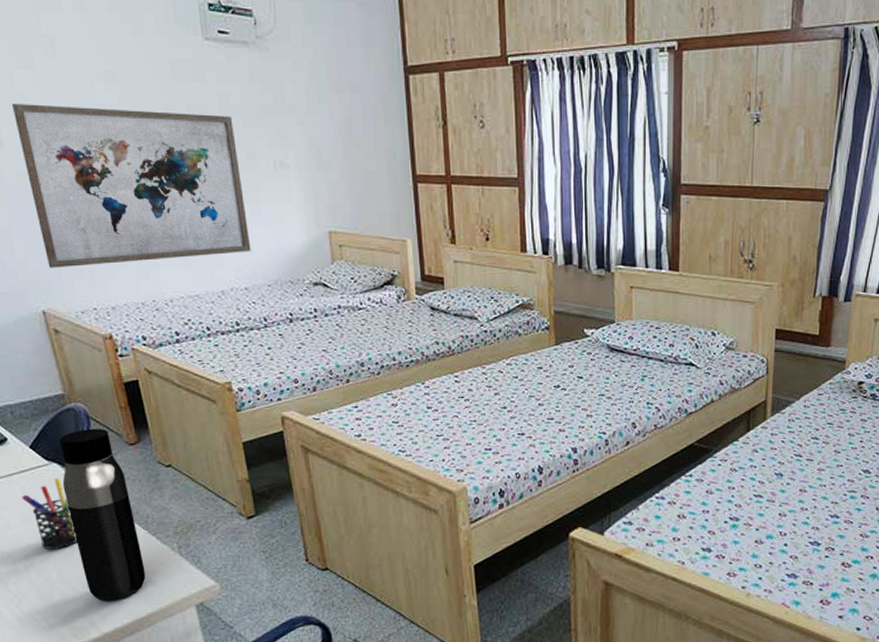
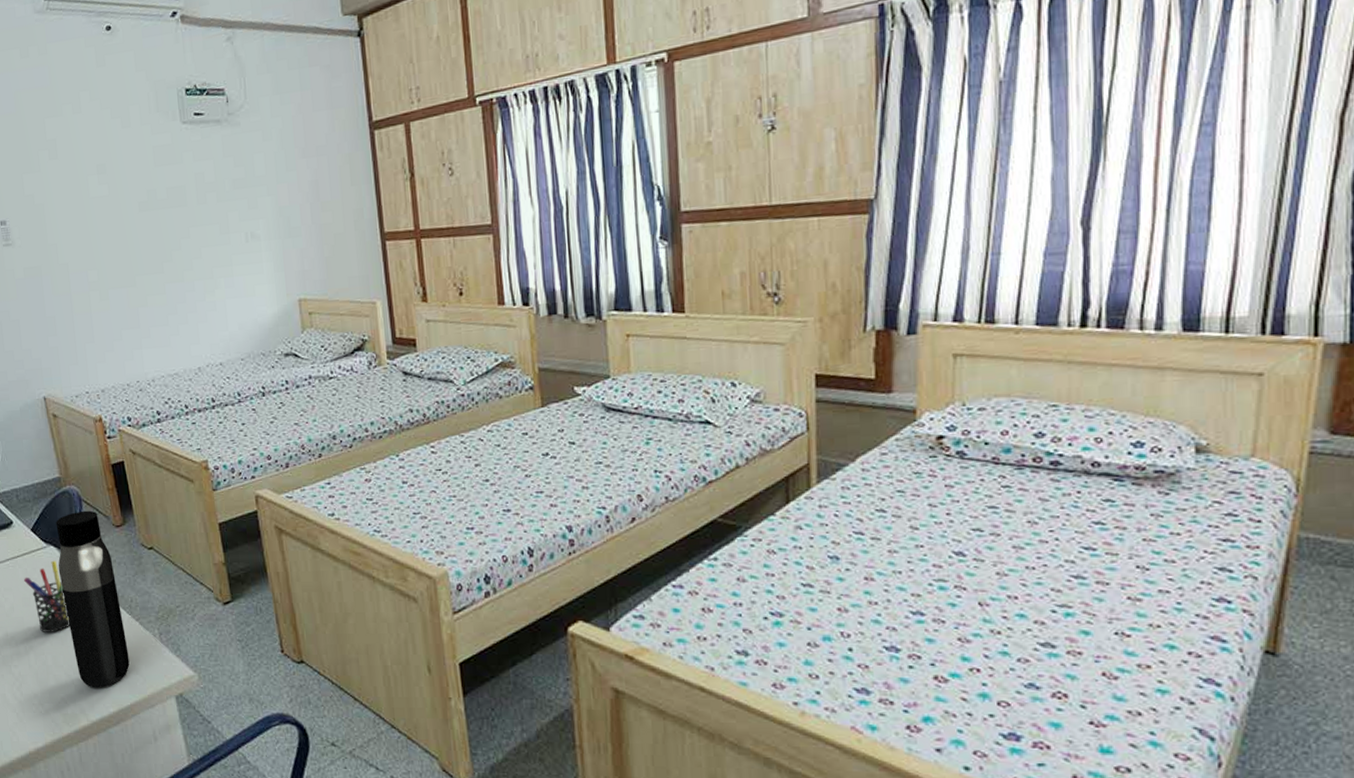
wall art: present [11,103,252,268] -> none [21,193,226,356]

